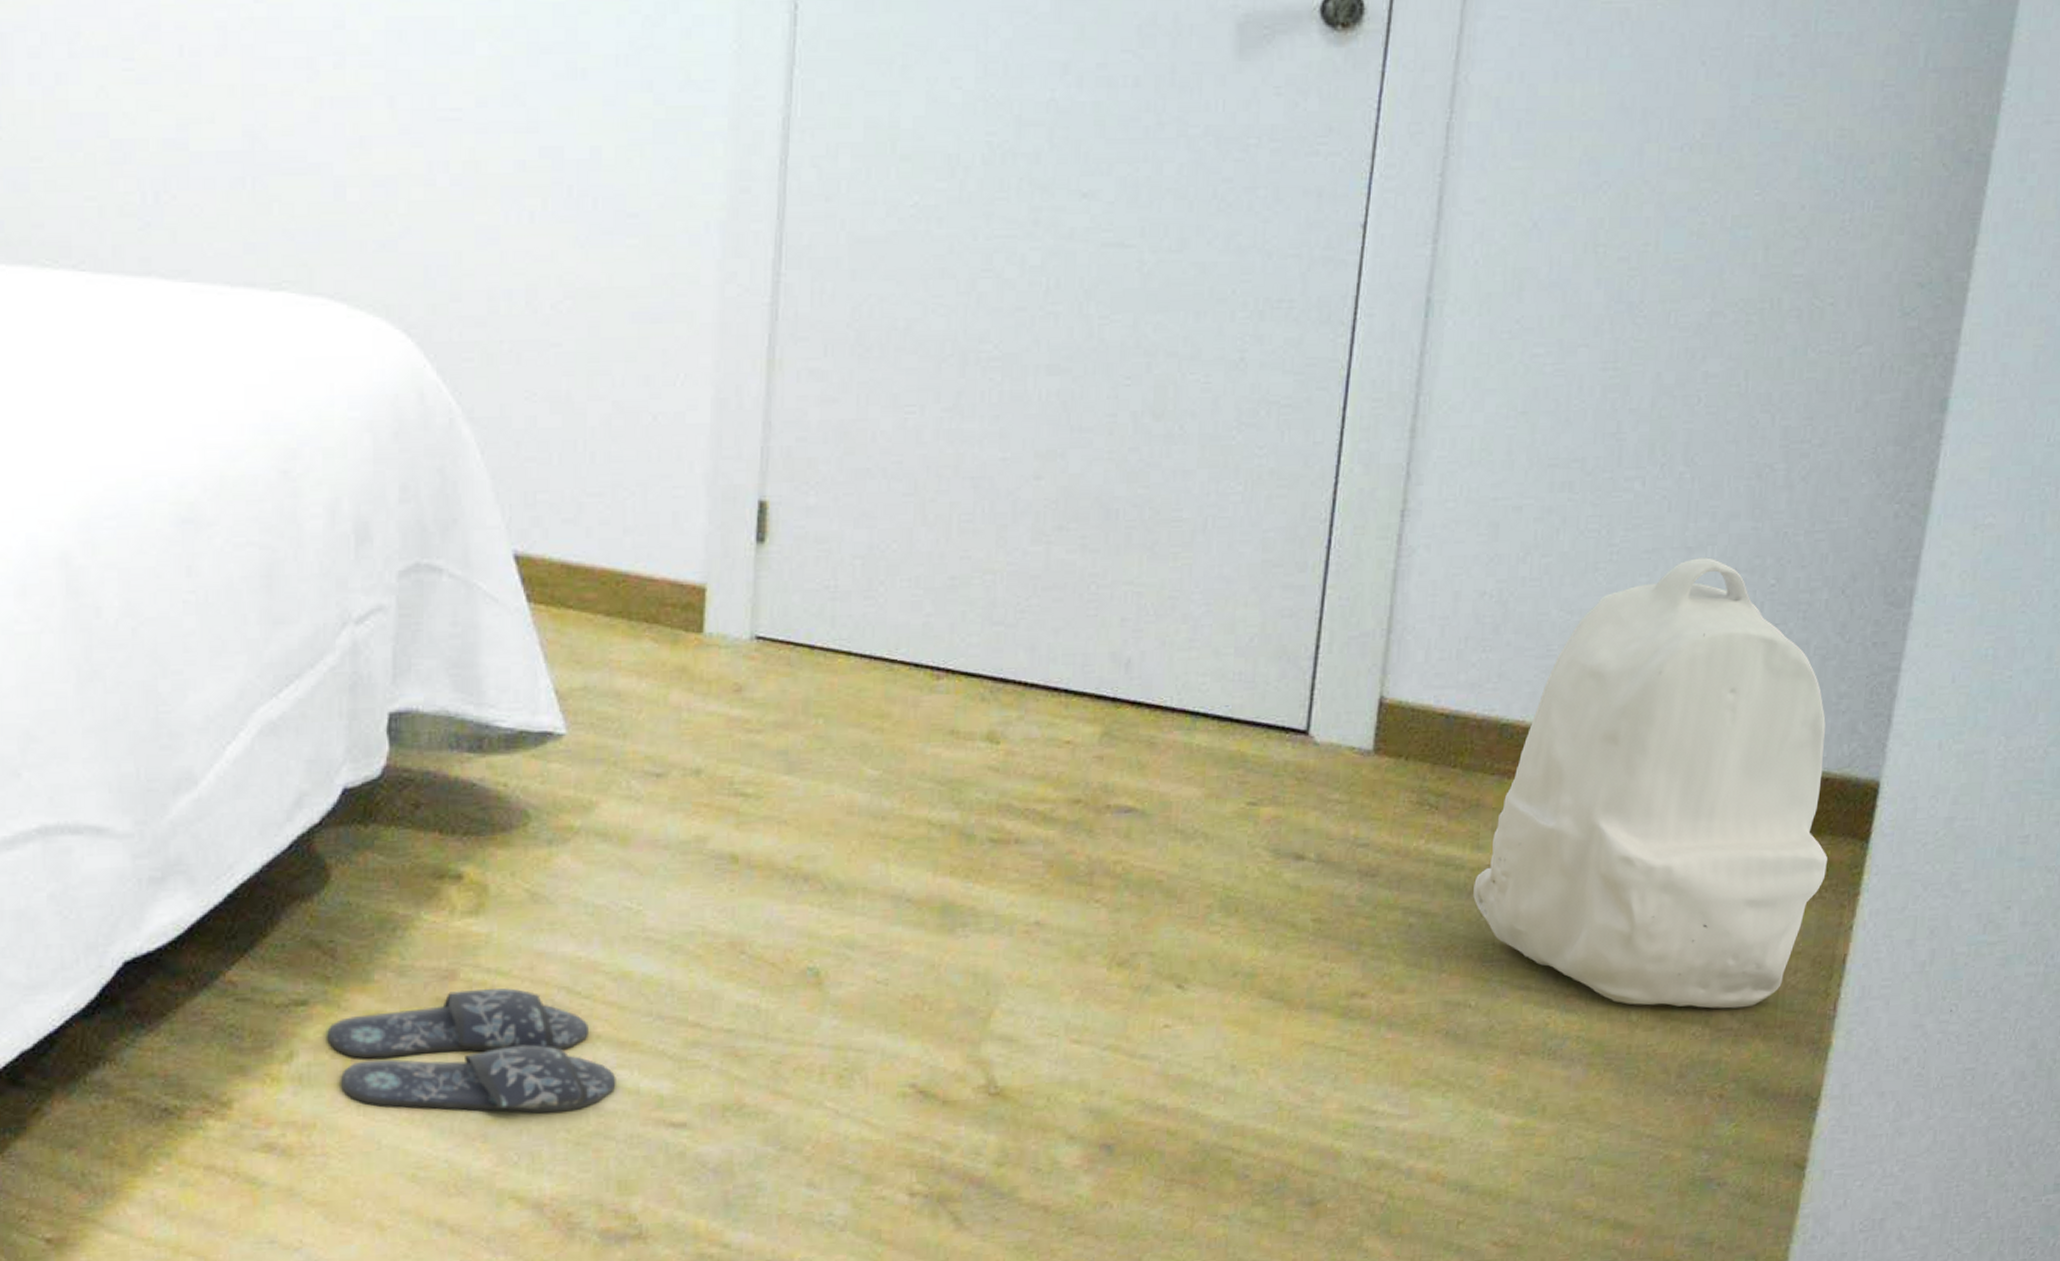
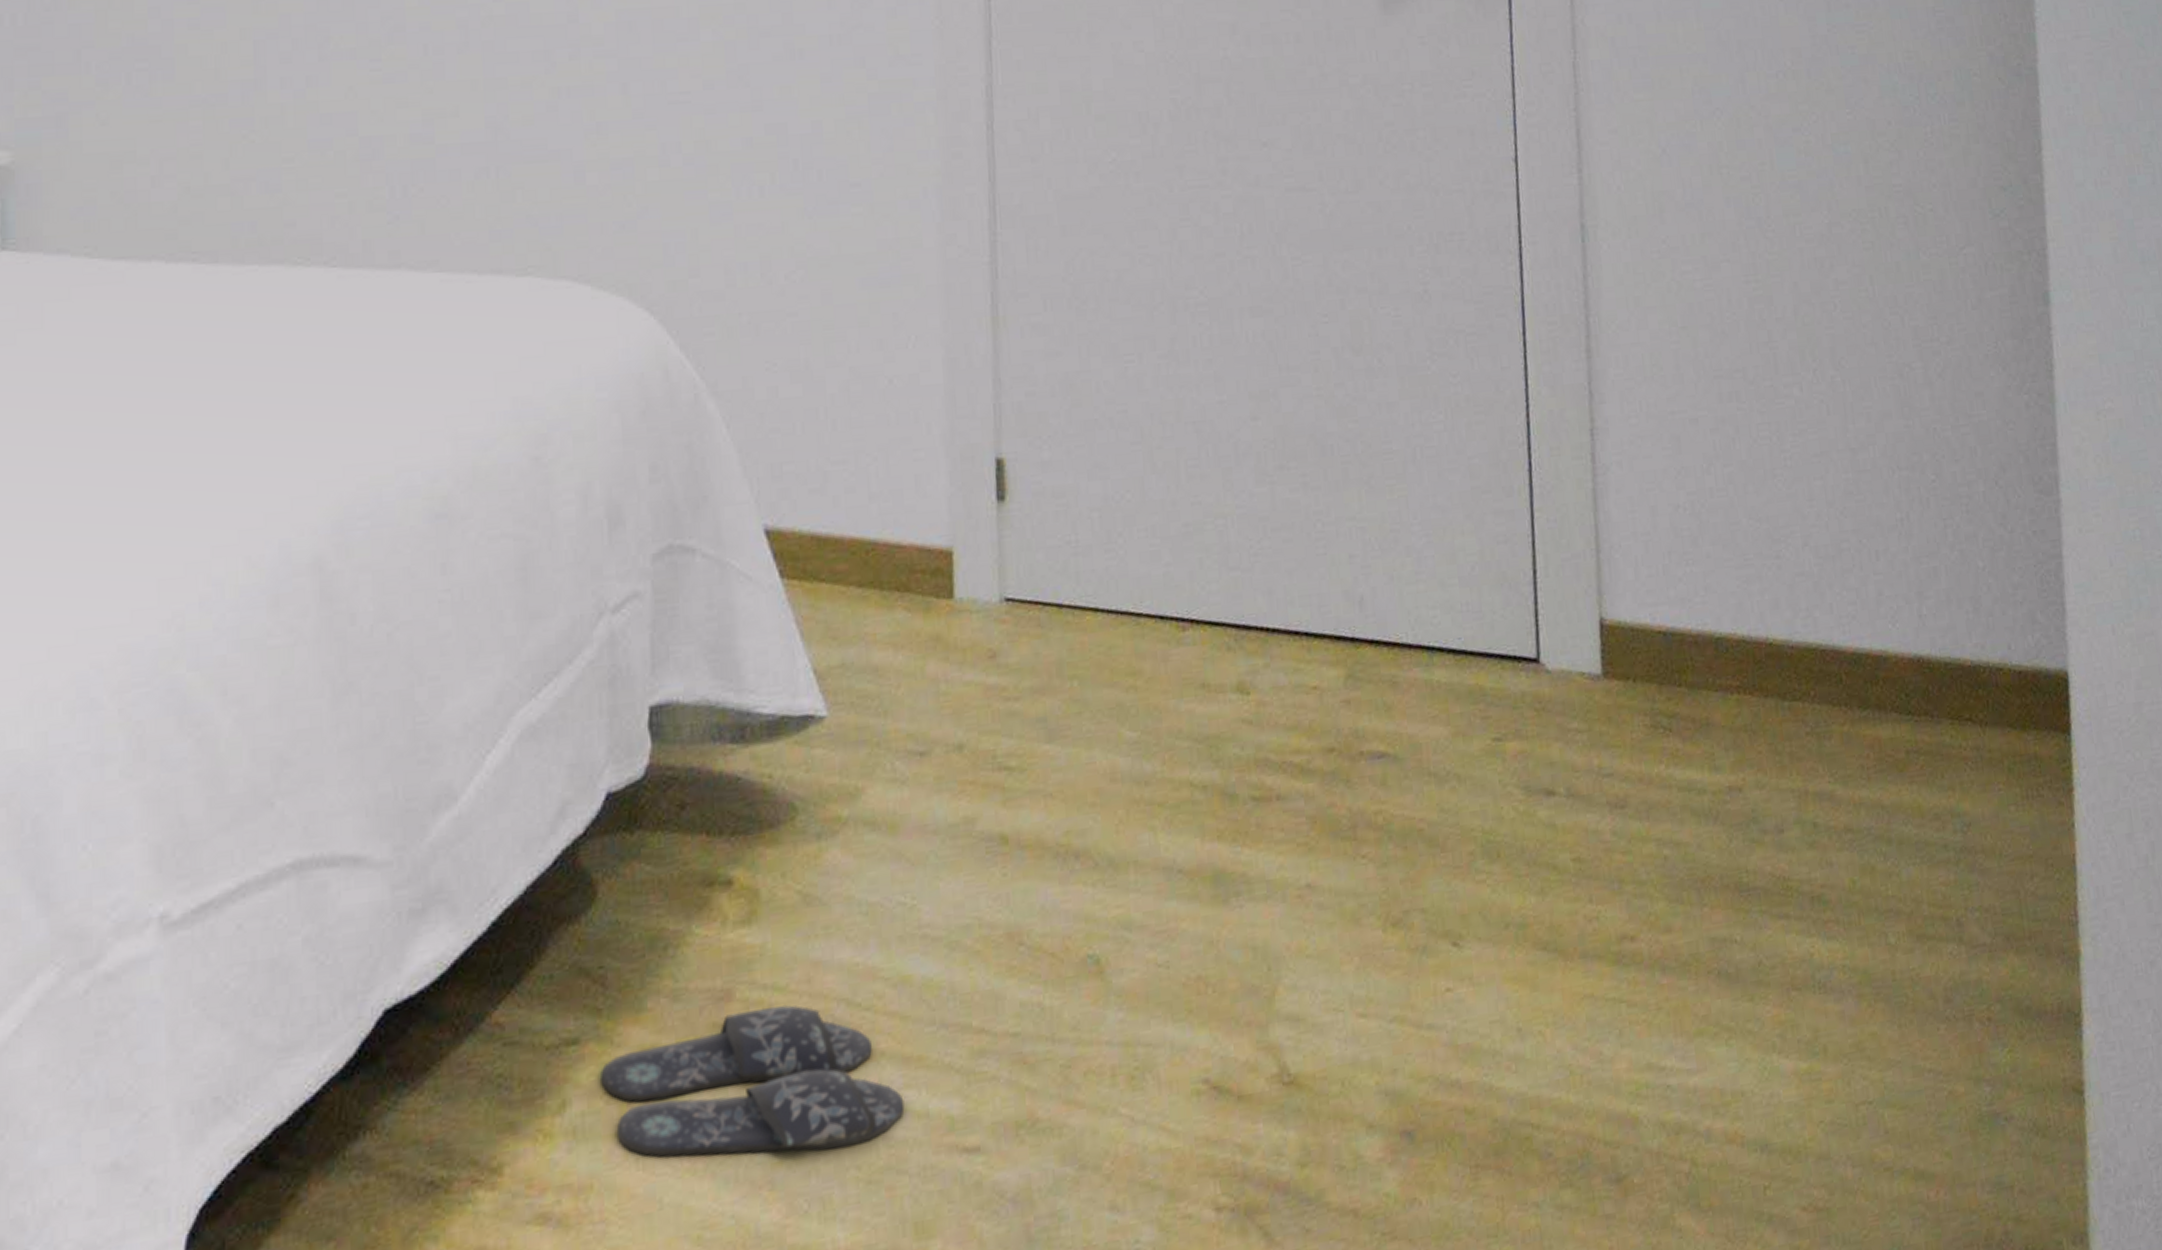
backpack: present [1473,557,1829,1009] -> none [1718,457,2039,927]

